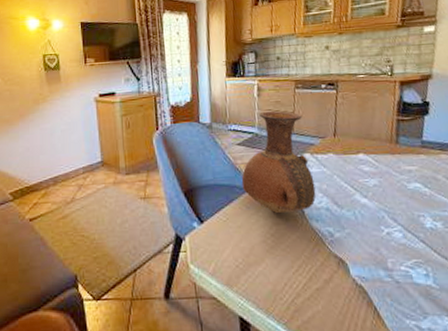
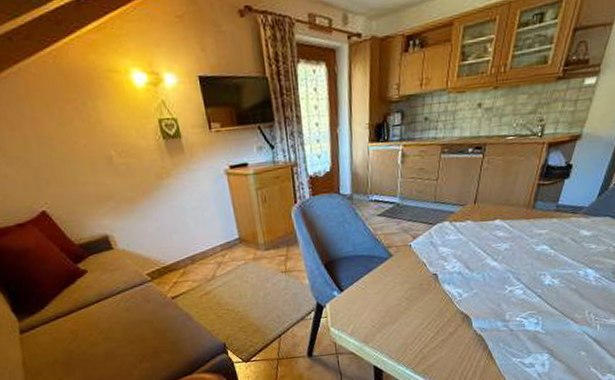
vase: present [241,110,316,214] -> none [380,178,451,280]

